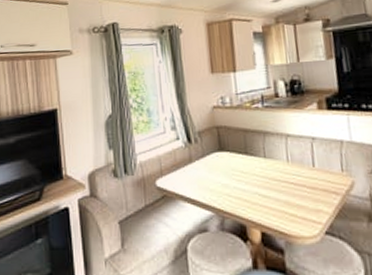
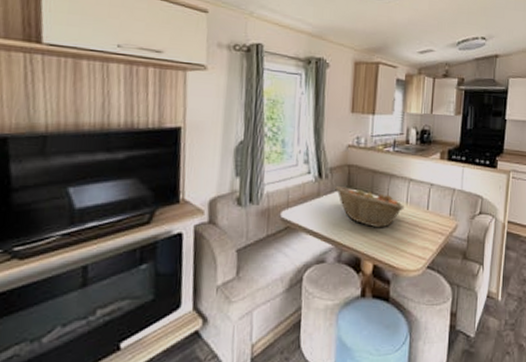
fruit basket: none [206,148,287,191] -> present [335,185,405,228]

